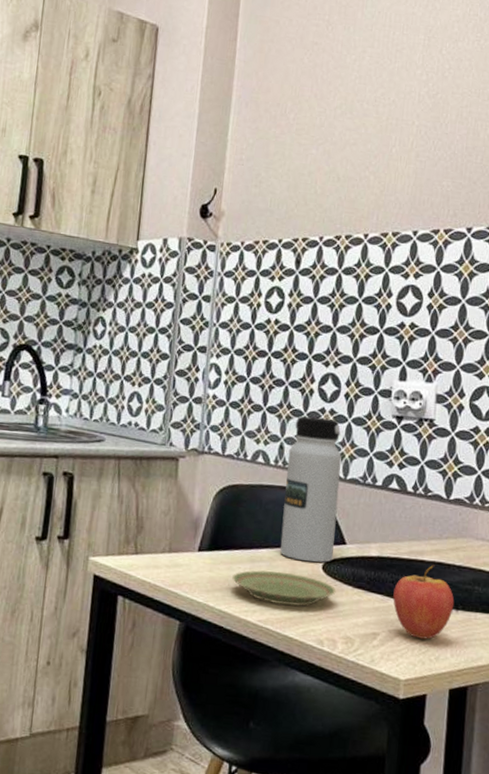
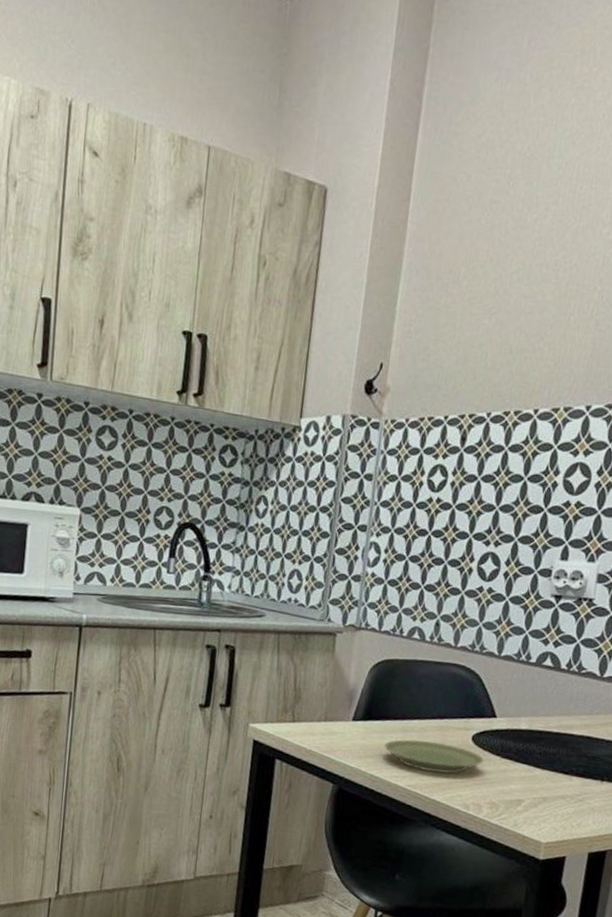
water bottle: present [280,416,342,563] -> none [432,594,498,734]
fruit: present [393,564,455,640] -> none [539,738,601,807]

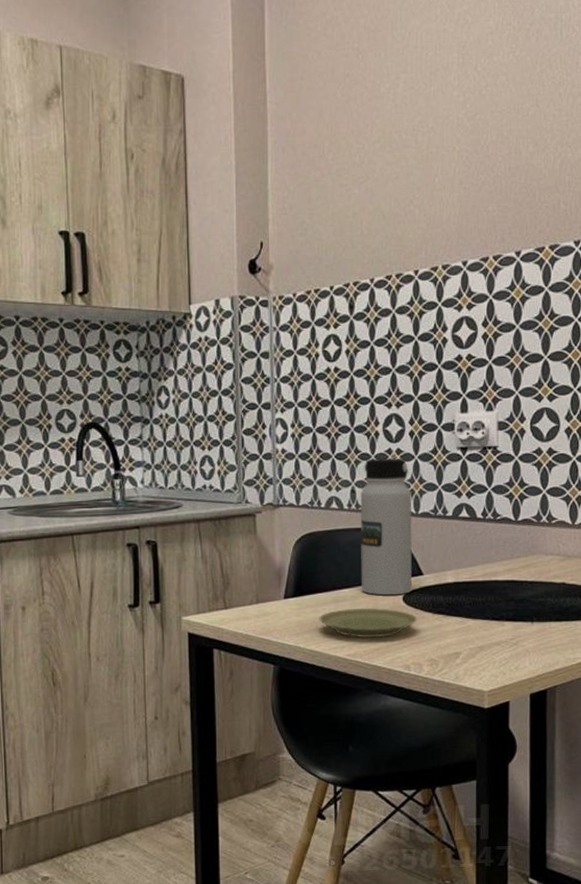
water bottle: none [432,594,498,734] -> present [360,458,412,596]

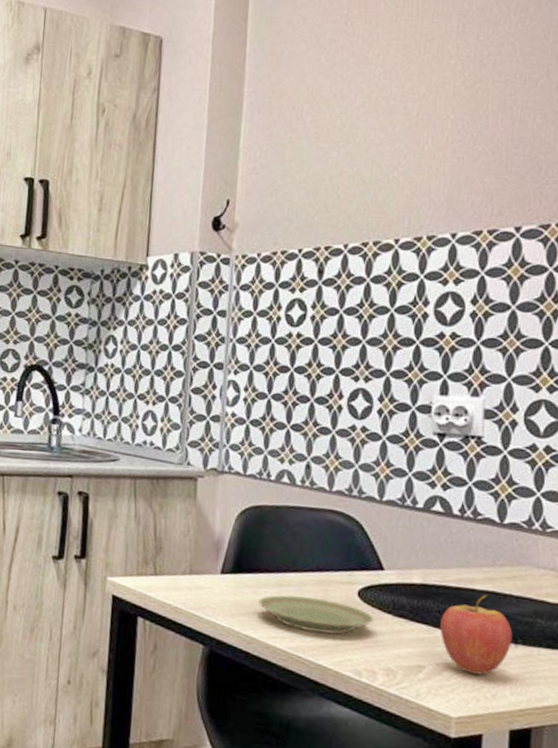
water bottle: present [360,458,412,596] -> none [310,434,376,589]
fruit: none [471,583,529,652] -> present [440,593,513,675]

